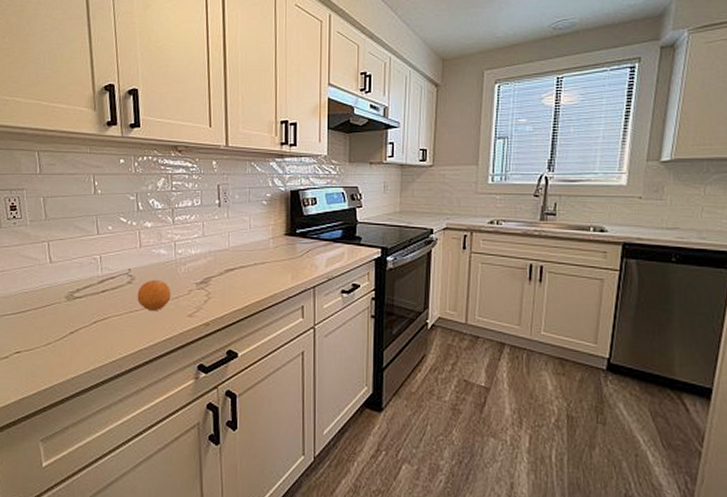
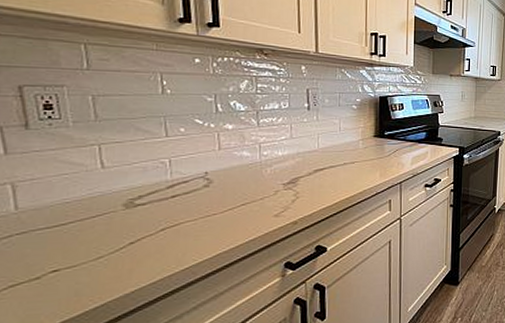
fruit: present [137,279,171,312] -> none [215,182,256,214]

